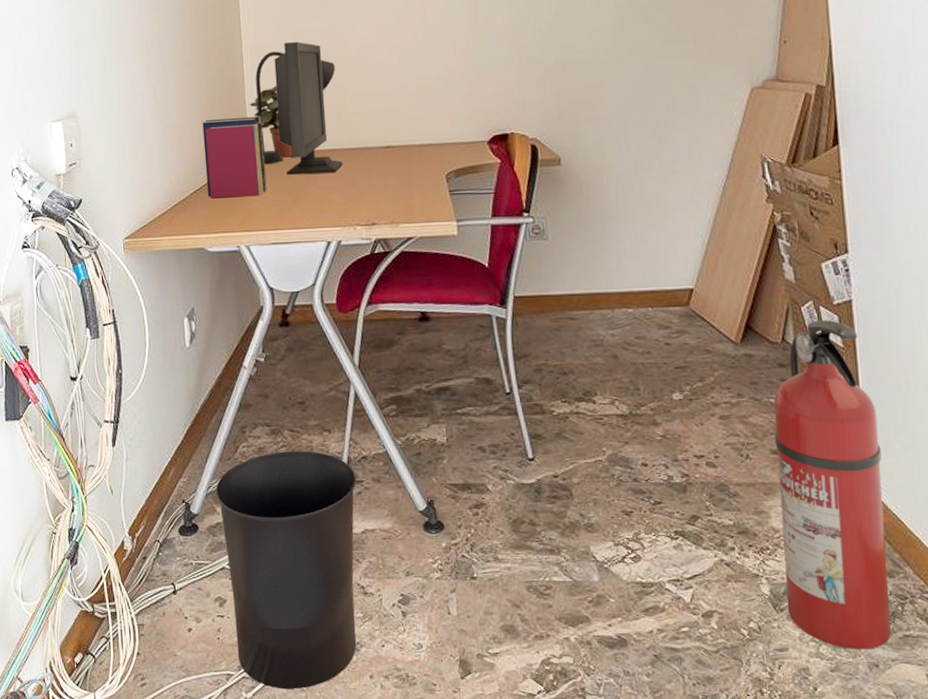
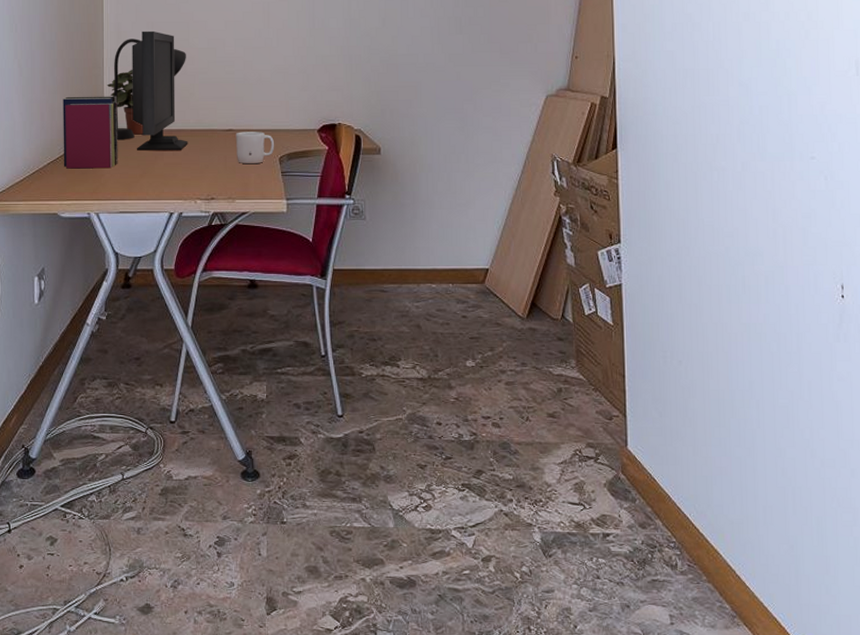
waste bin: present [215,451,357,690] -> none [53,403,183,624]
mug: none [395,147,440,184] -> present [235,132,275,165]
fire extinguisher: present [774,320,891,649] -> none [551,301,642,592]

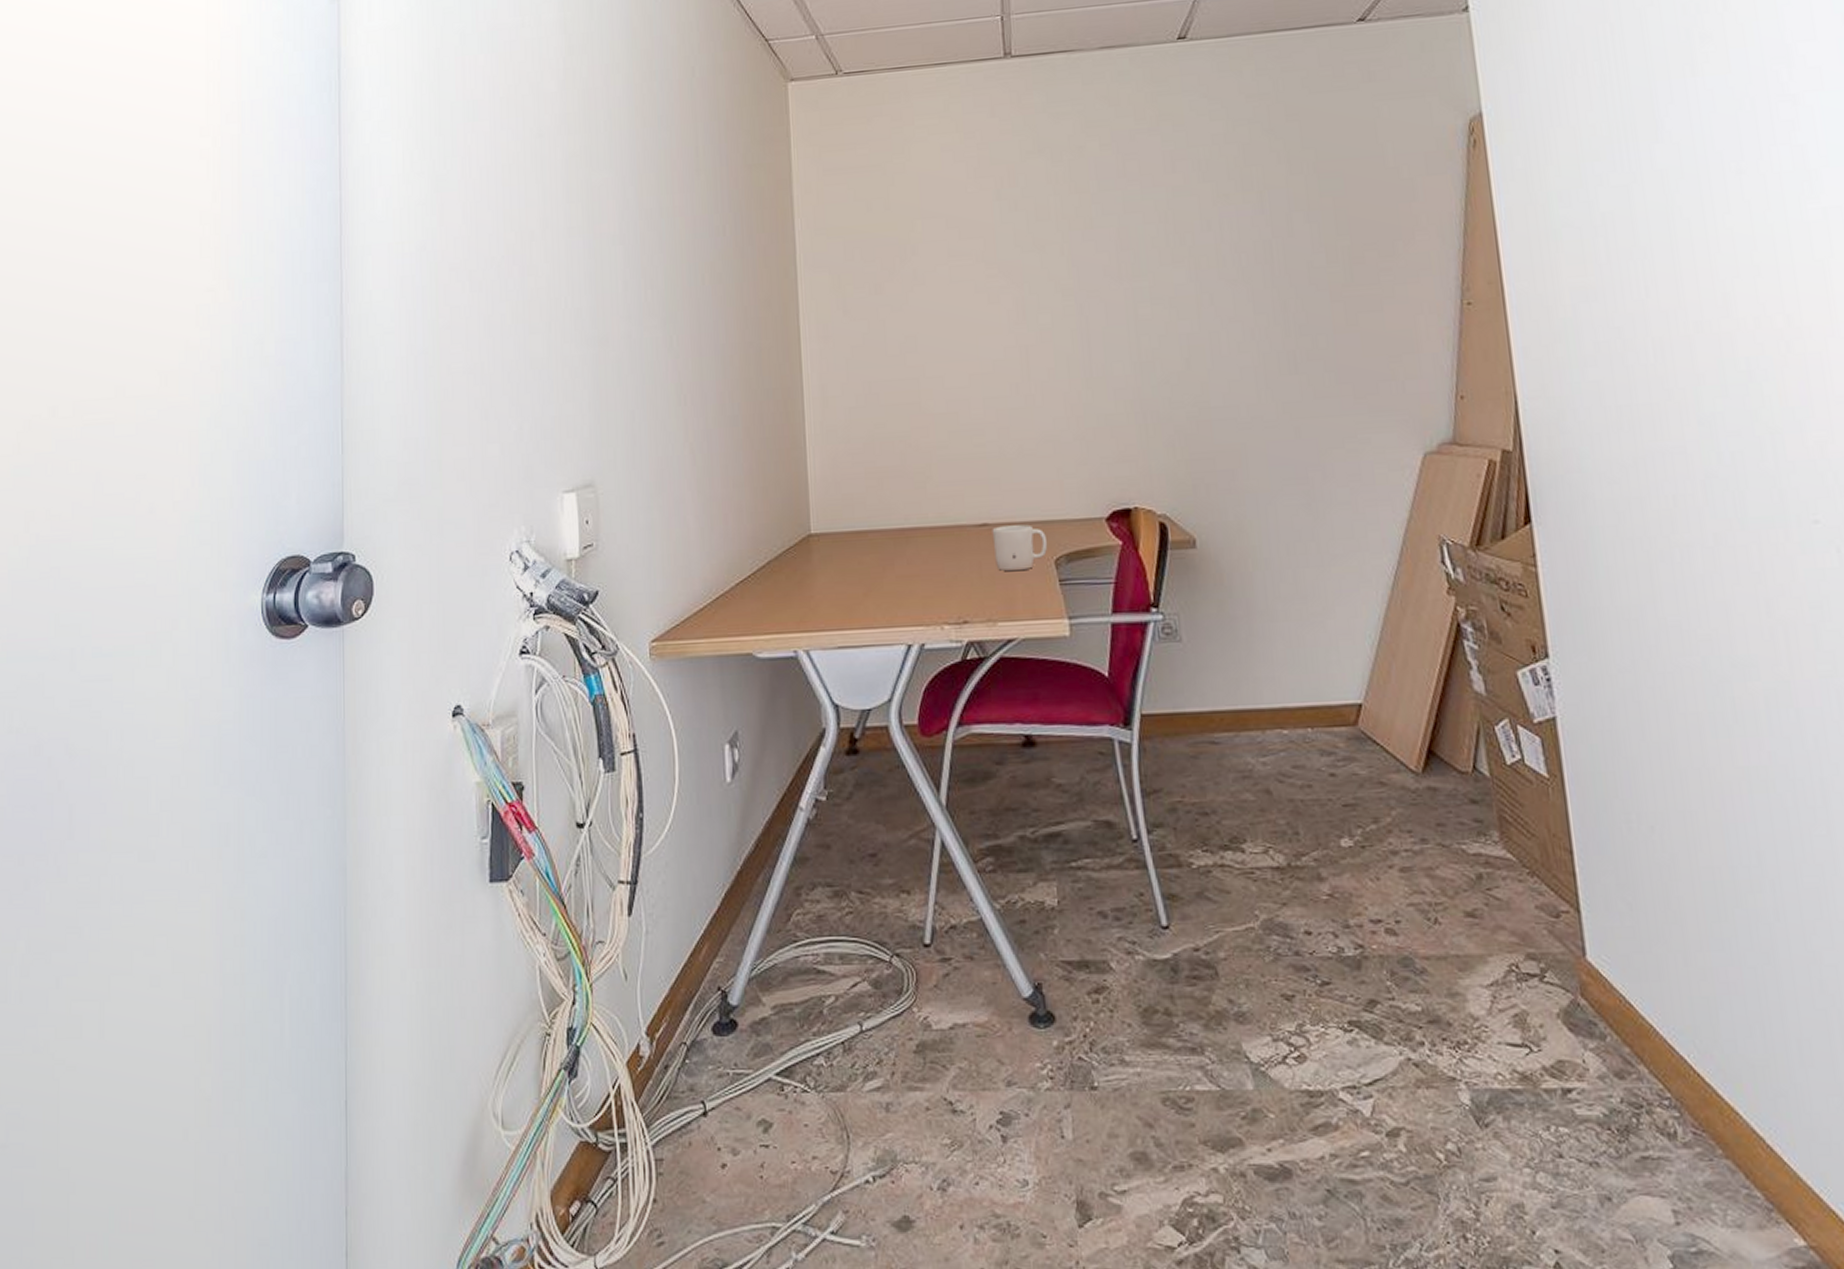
books: present [63,96,118,169] -> none [752,485,833,590]
potted plant: present [107,70,143,135] -> none [811,448,865,538]
desk lamp: present [113,39,186,141] -> none [820,405,918,547]
computer monitor: present [132,30,188,151] -> none [843,393,928,560]

